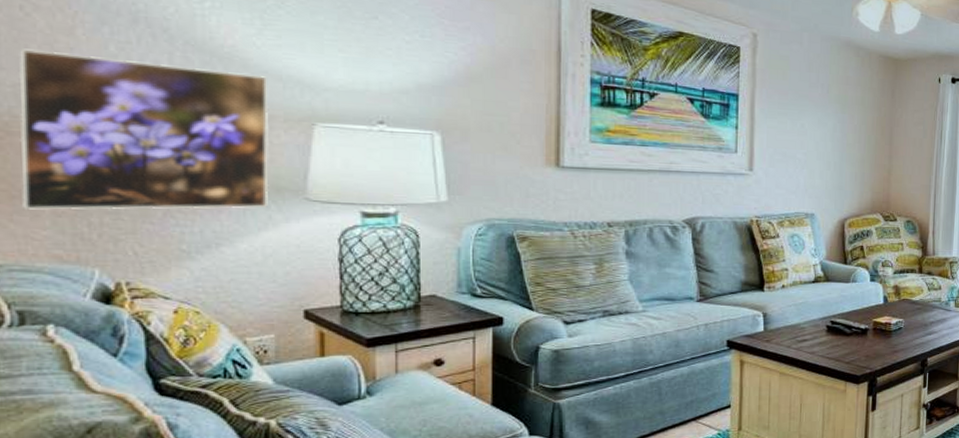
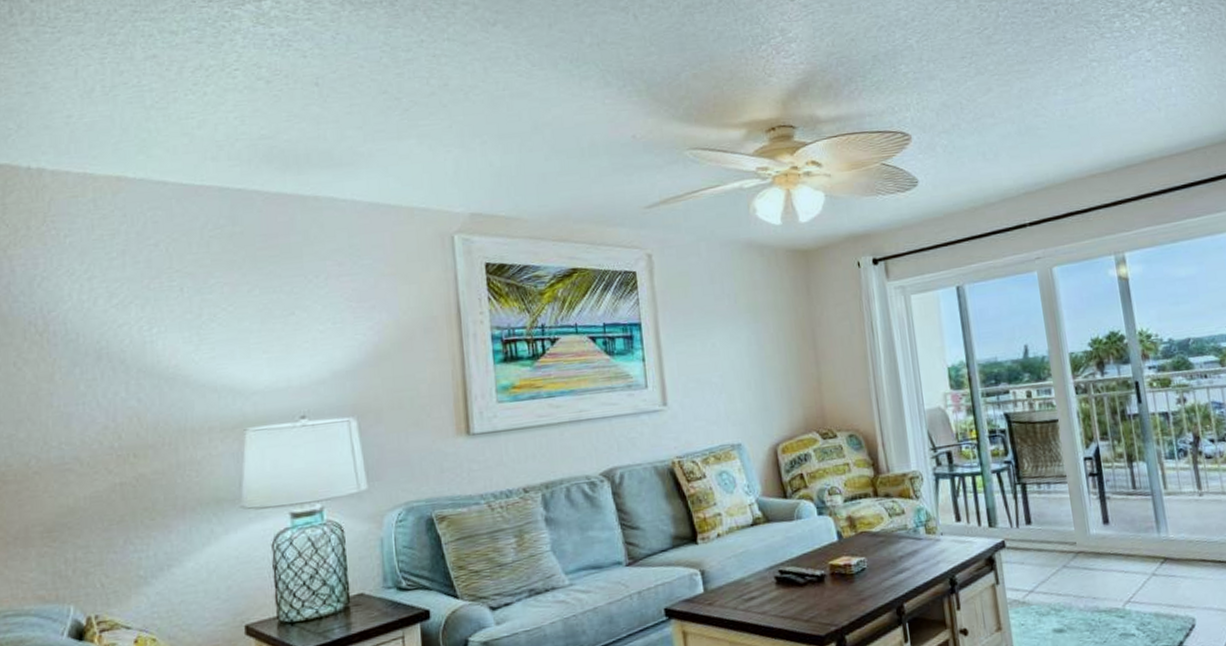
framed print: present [18,48,269,210] -> none [12,390,210,554]

